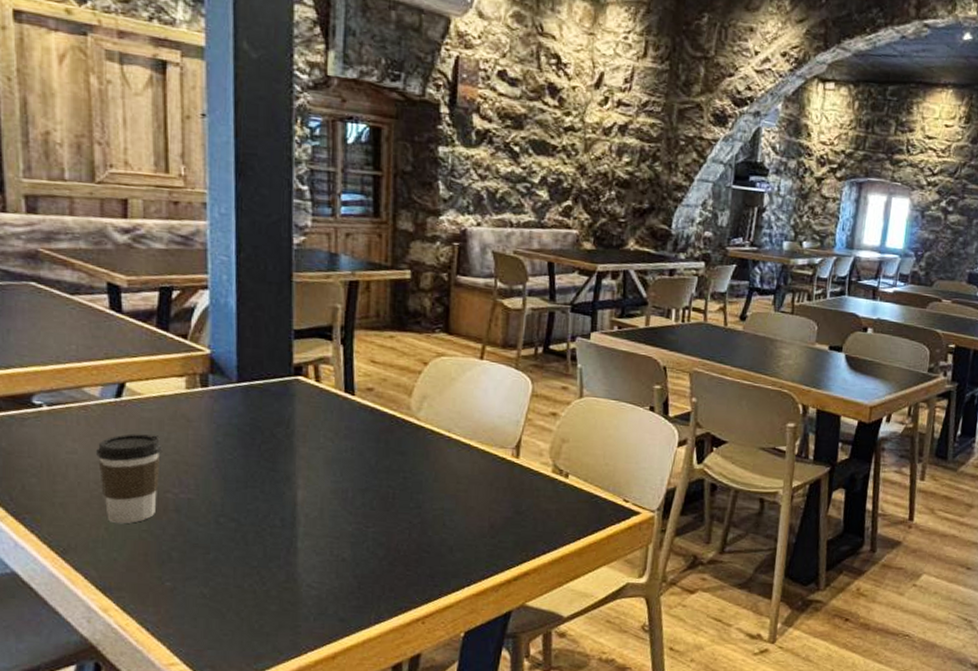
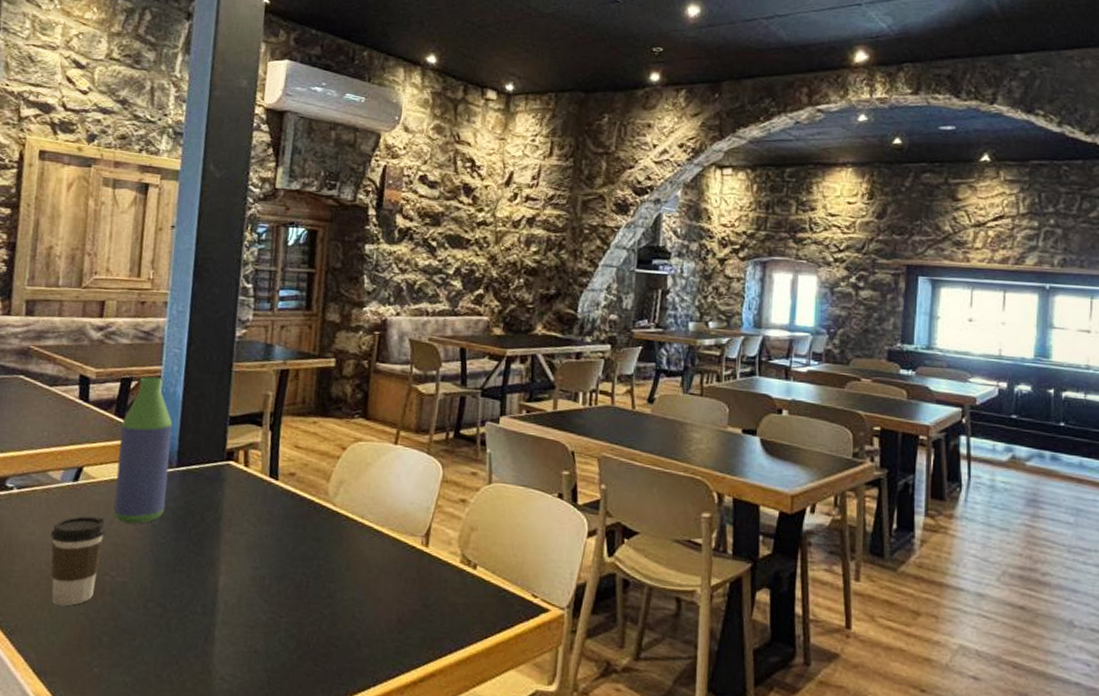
bottle: none [166,286,229,441] -> present [113,377,173,524]

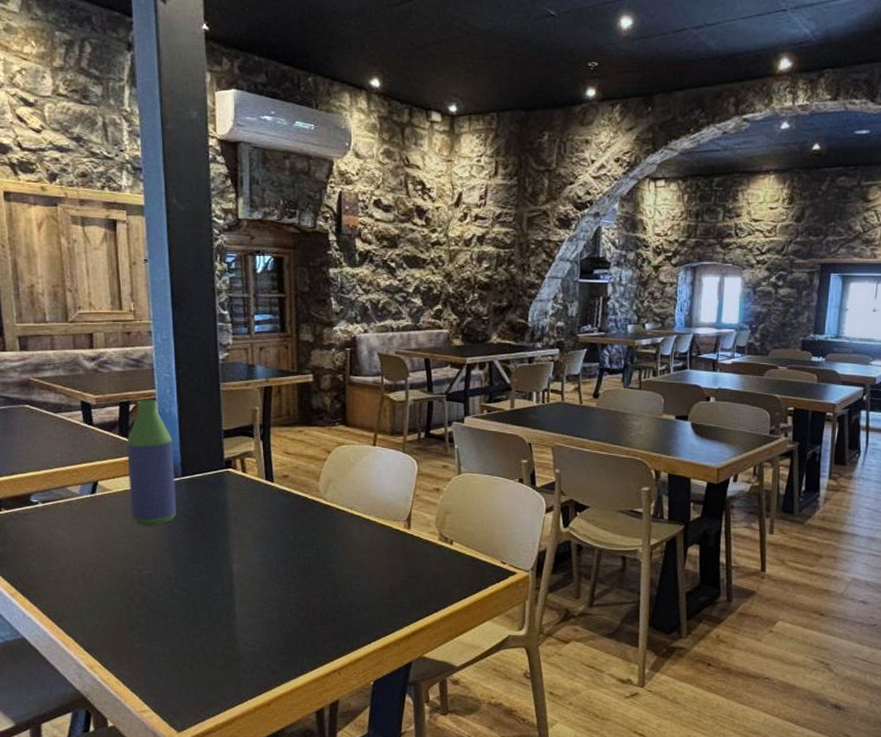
coffee cup: present [51,516,106,606] -> none [79,522,127,597]

